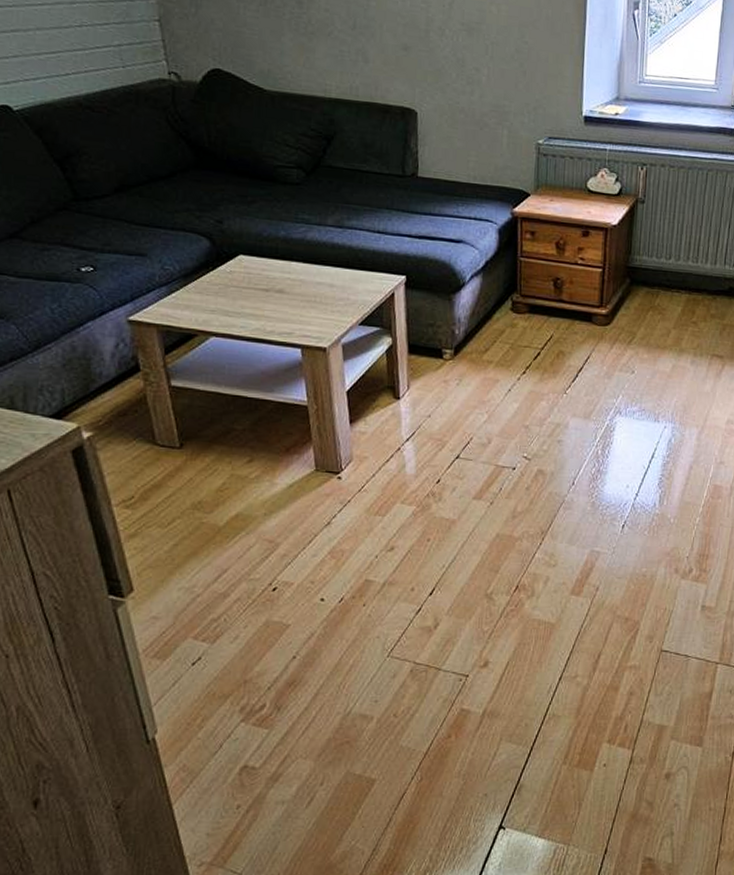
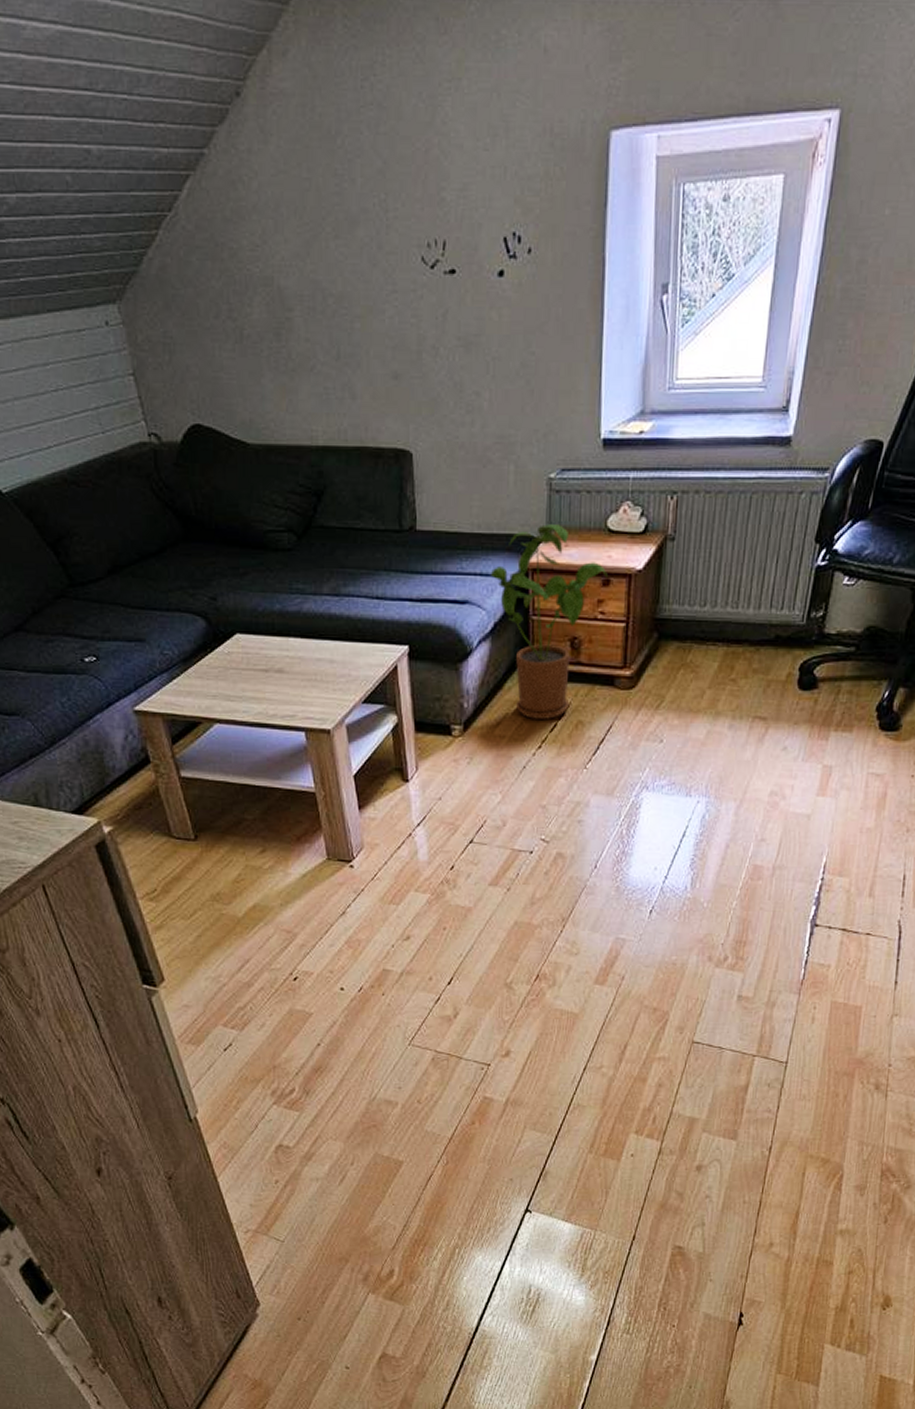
house plant: none [483,181,587,348] -> present [490,524,608,719]

